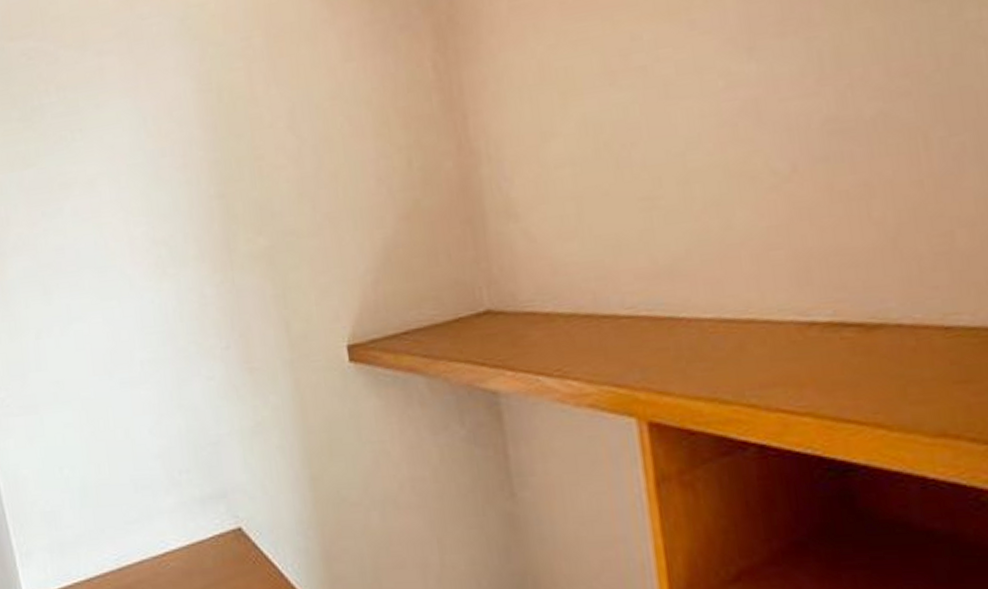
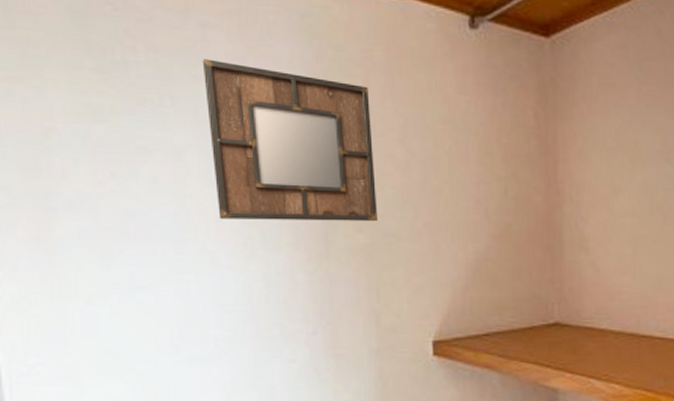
home mirror: none [101,77,276,242] -> present [202,59,378,222]

